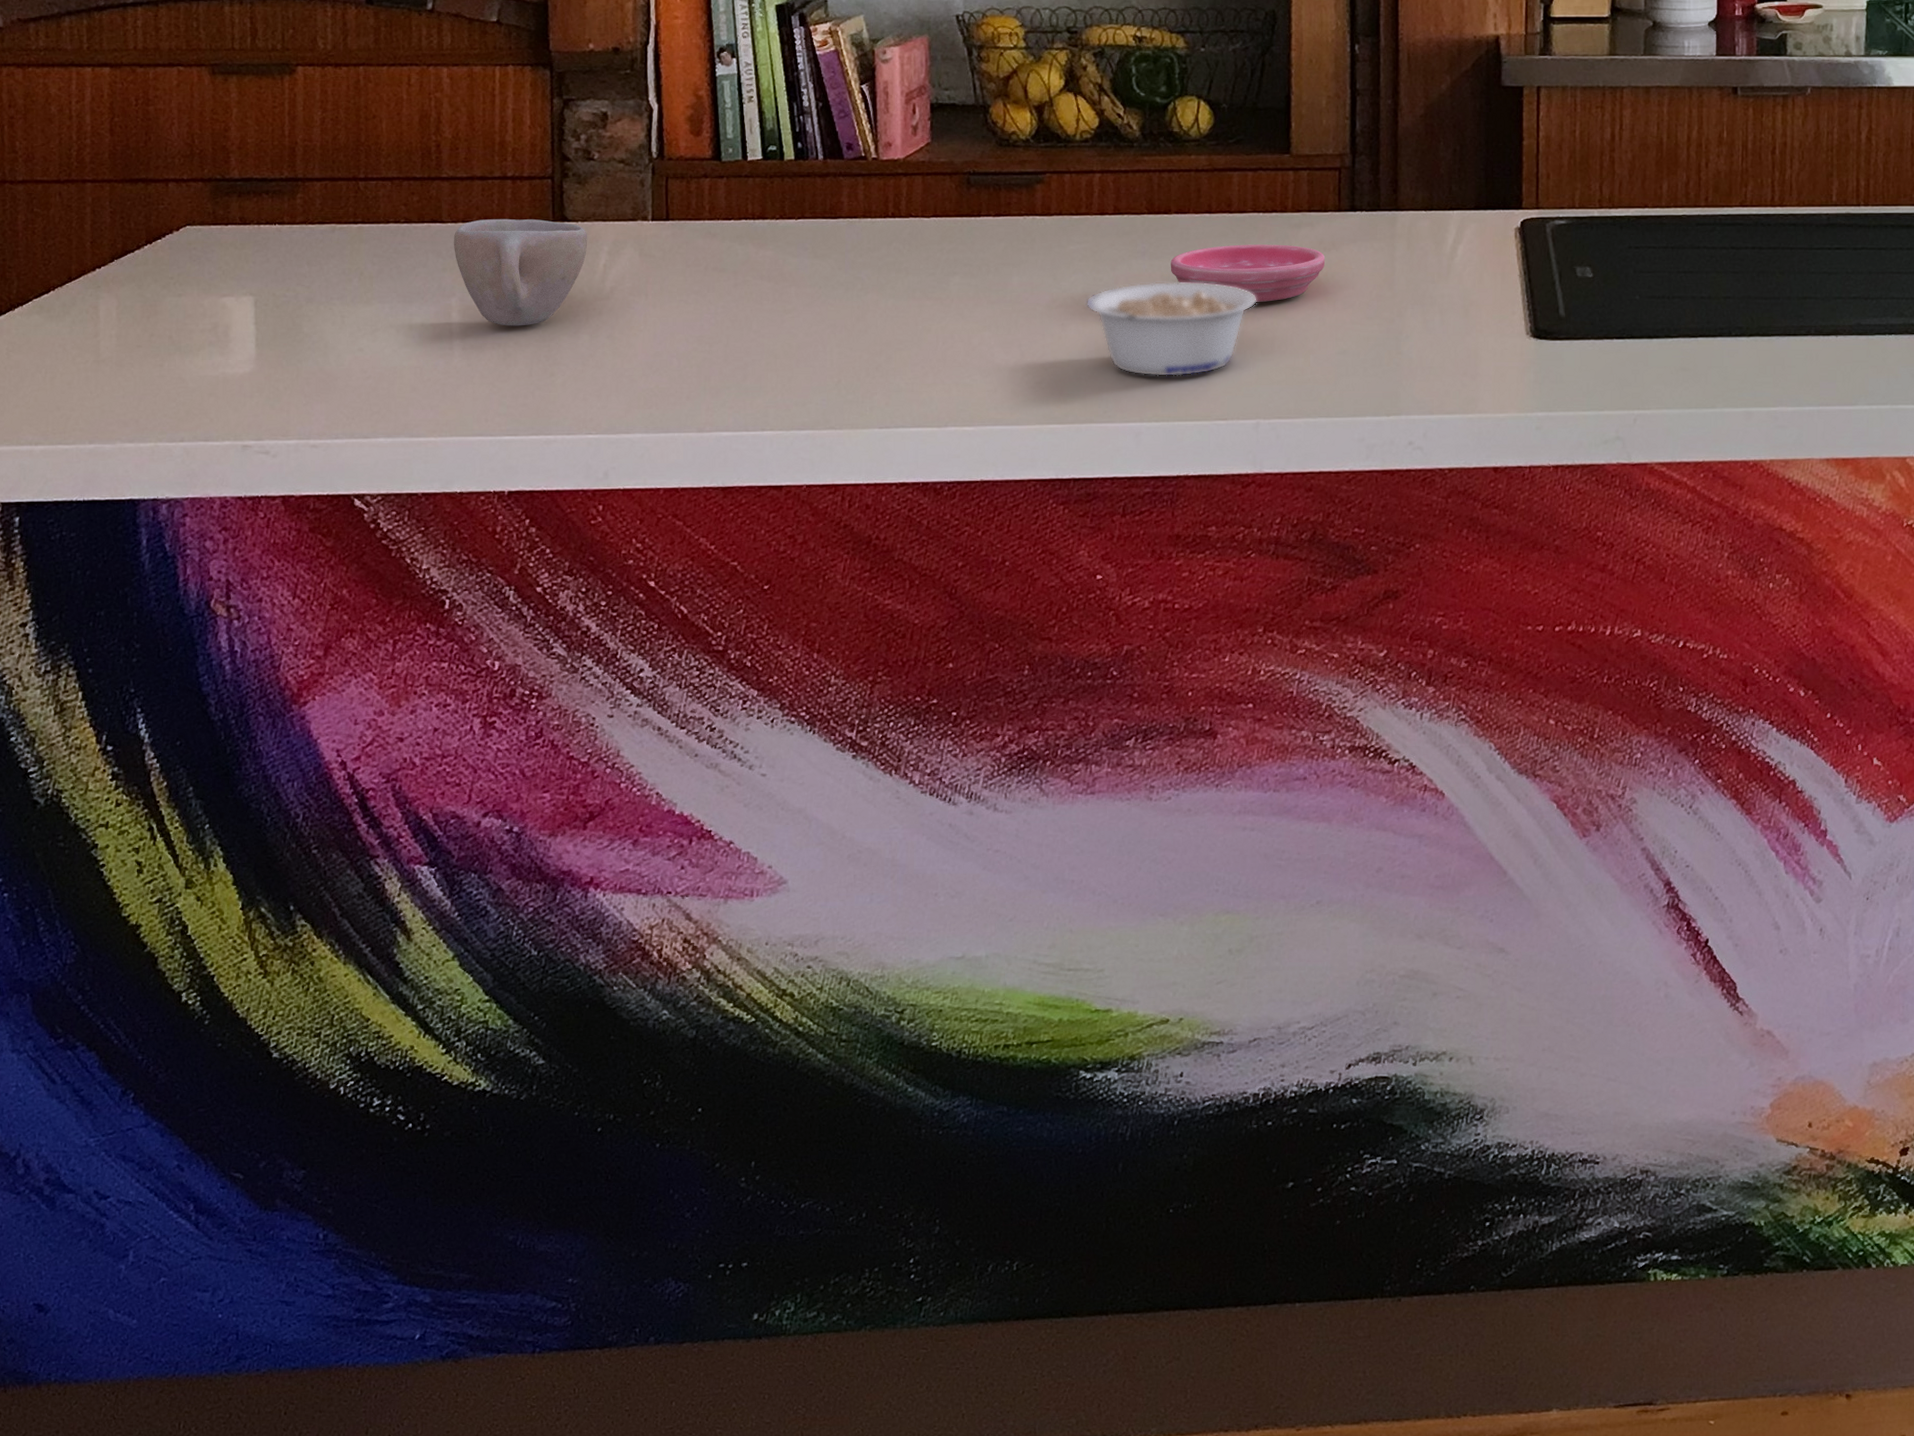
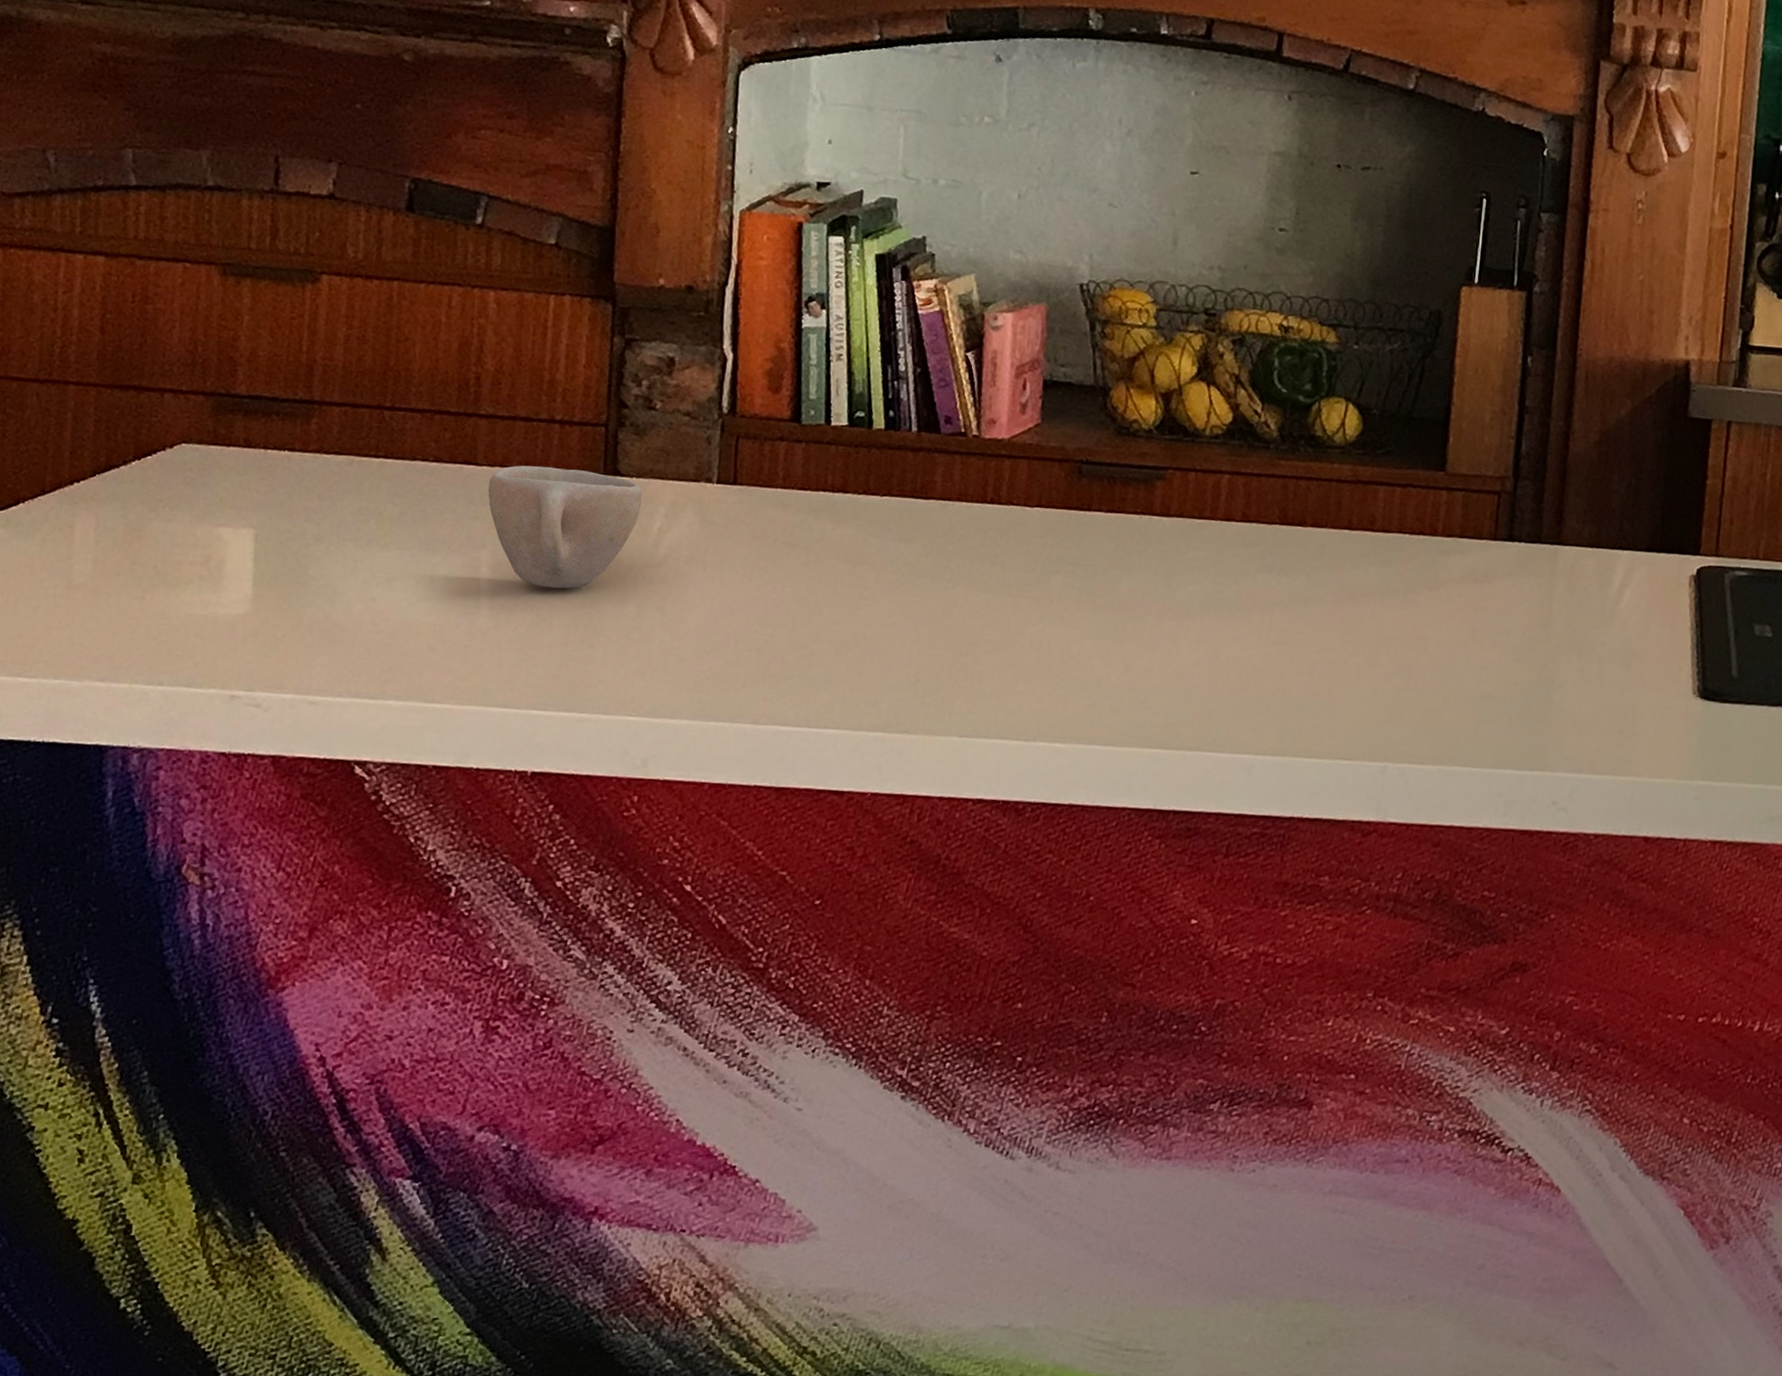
legume: present [1086,281,1257,377] -> none [1202,600,1395,708]
saucer: present [1170,244,1326,303] -> none [1300,567,1475,634]

